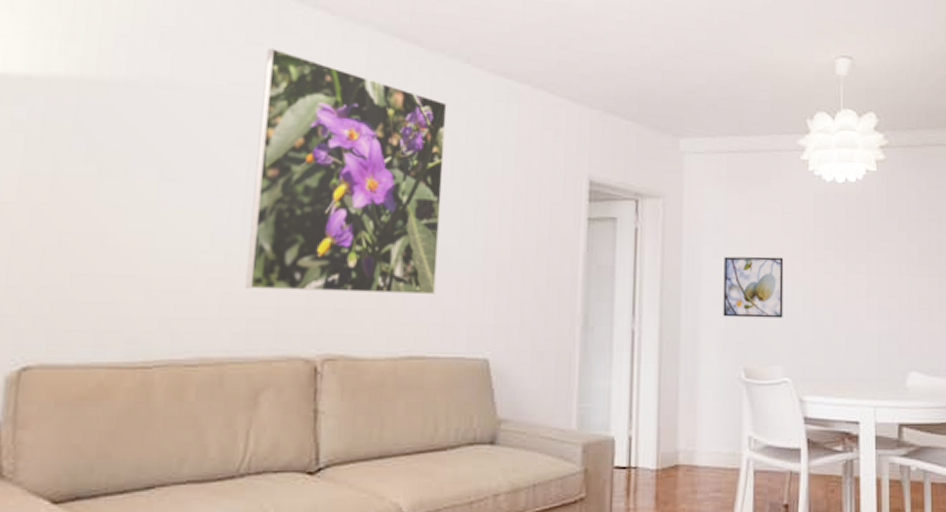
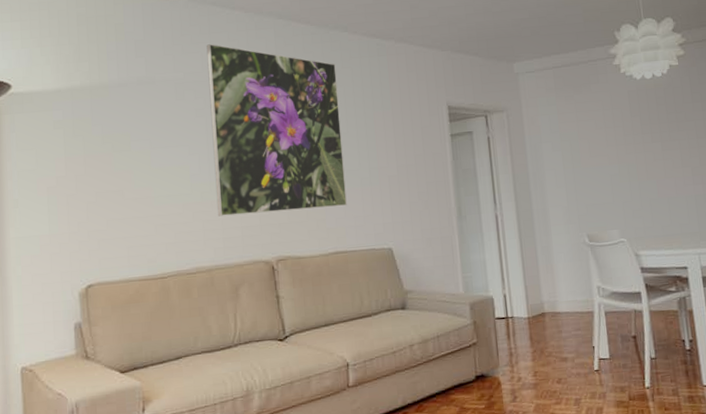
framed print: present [723,256,784,319] -> none [560,145,614,197]

